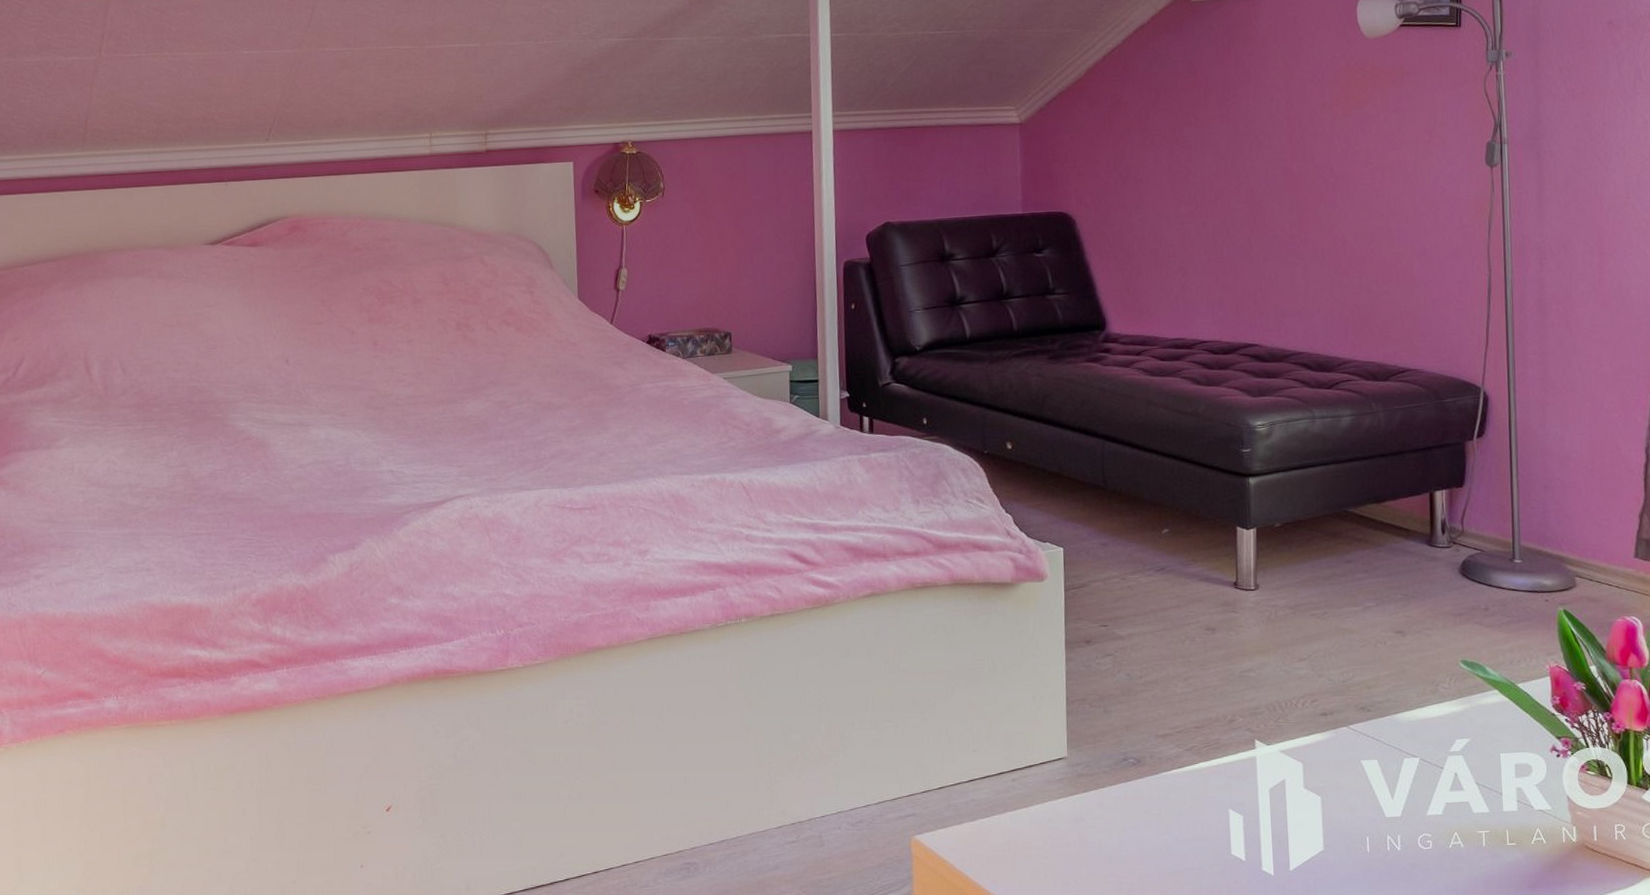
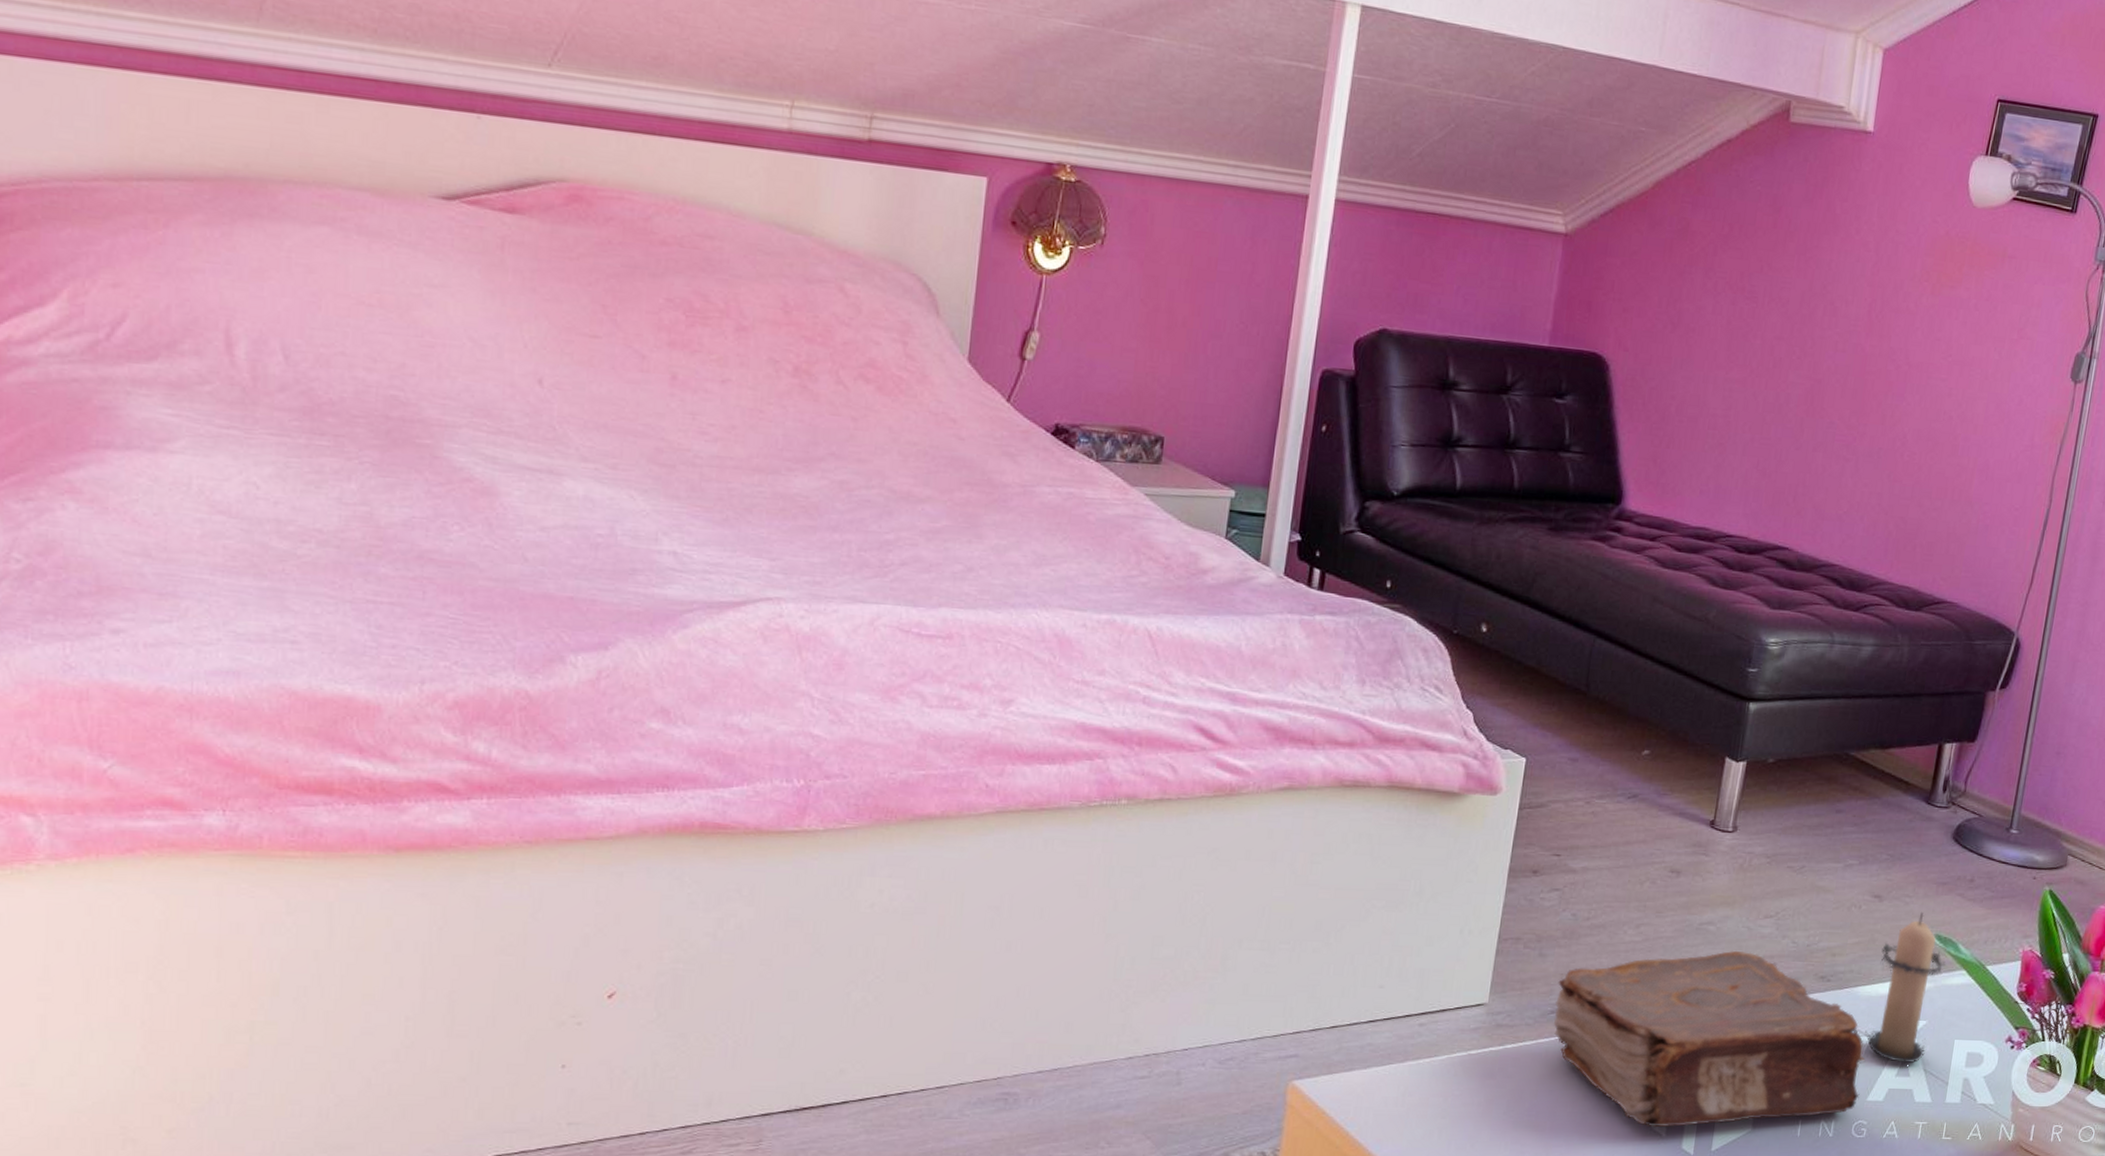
book: none [1125,692,1419,854] -> present [1553,950,1866,1128]
candle: none [1412,641,1477,778] -> present [1865,911,1946,1063]

